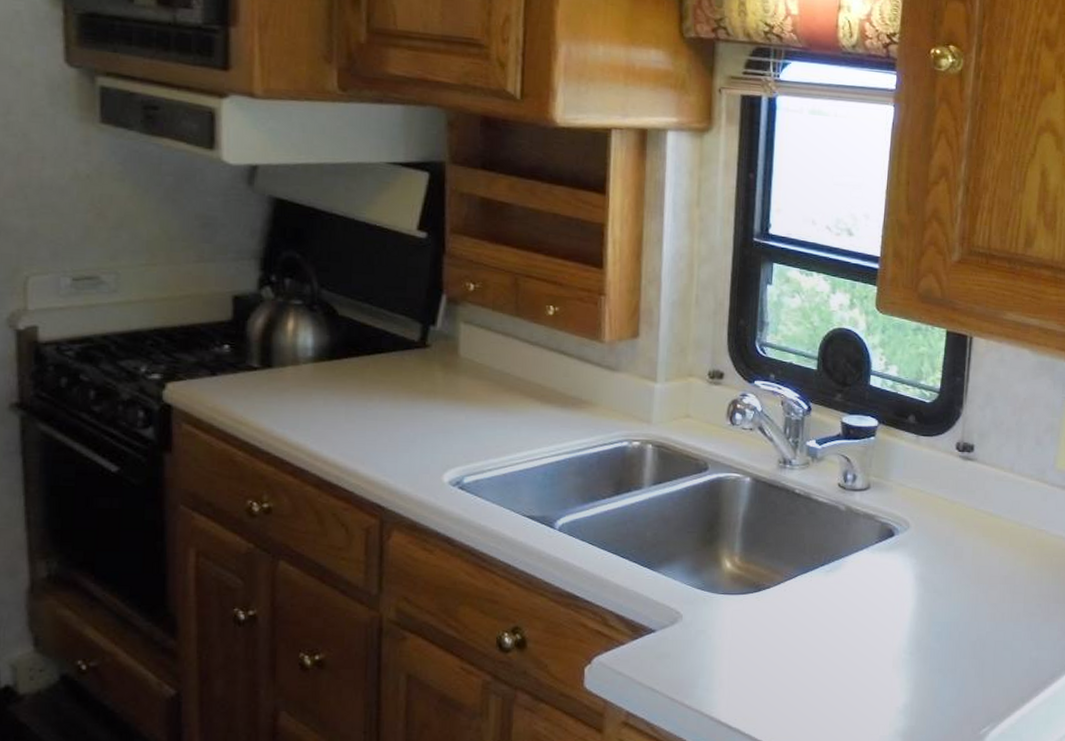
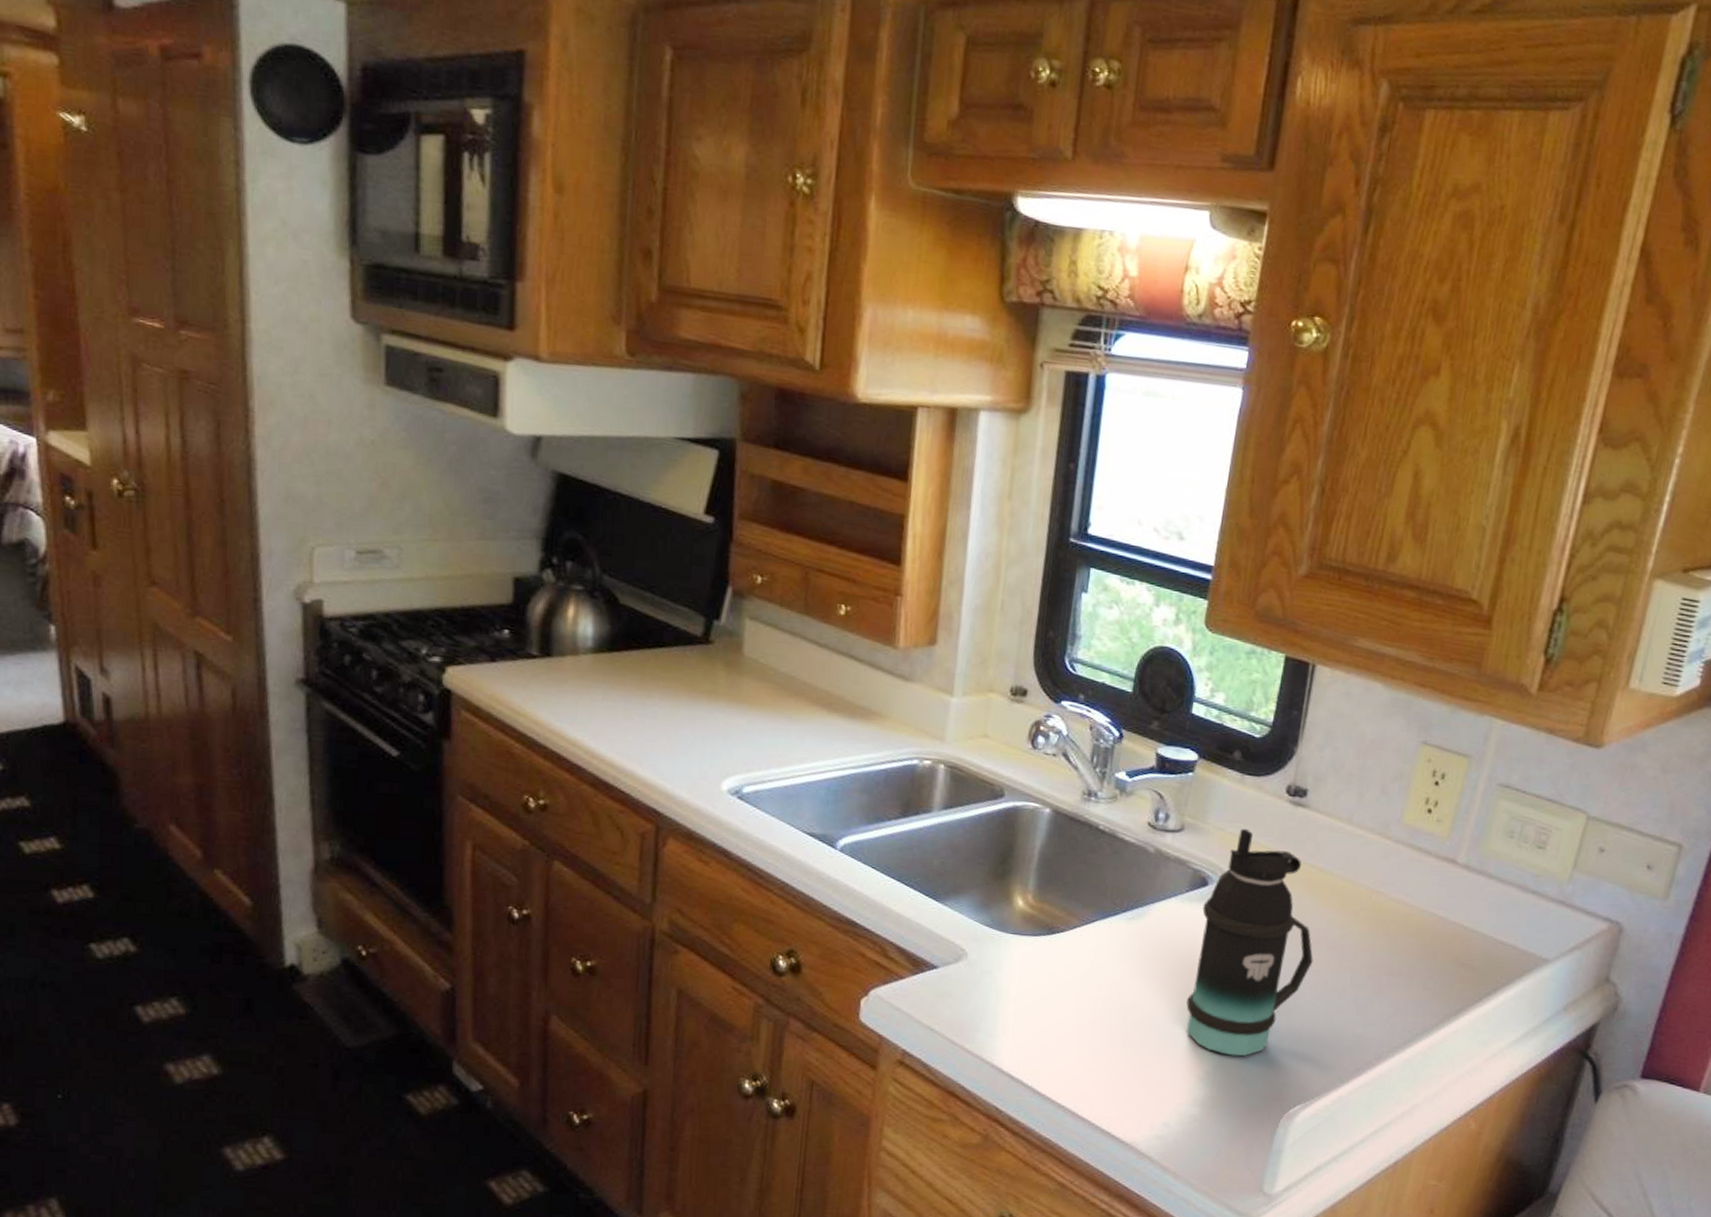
bottle: none [883,483,990,688] -> present [1186,828,1314,1057]

